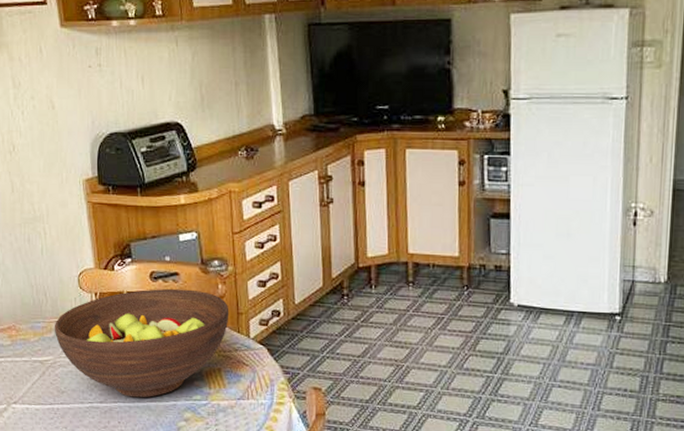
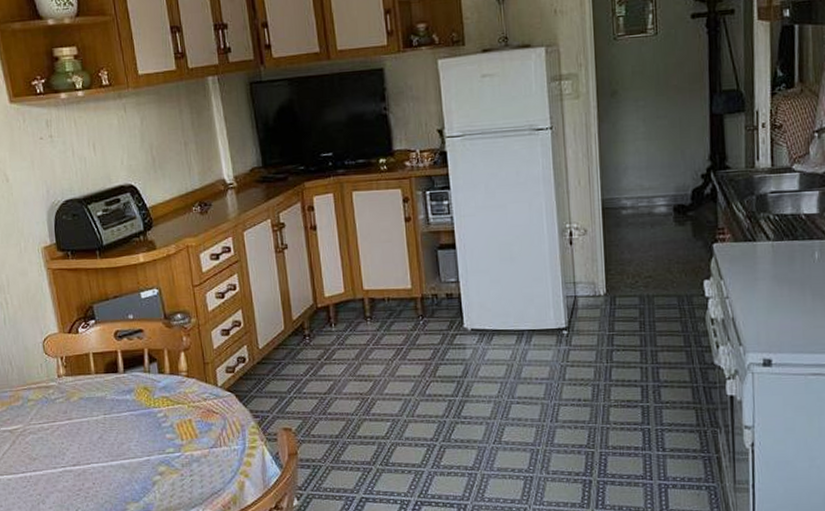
fruit bowl: present [54,288,229,398] -> none [21,344,196,457]

